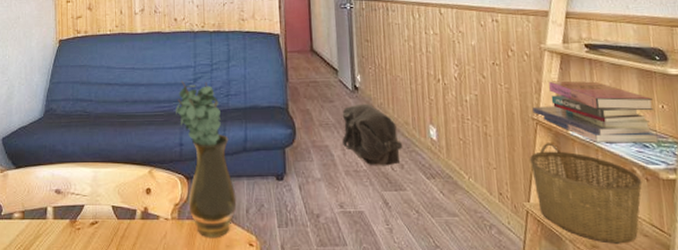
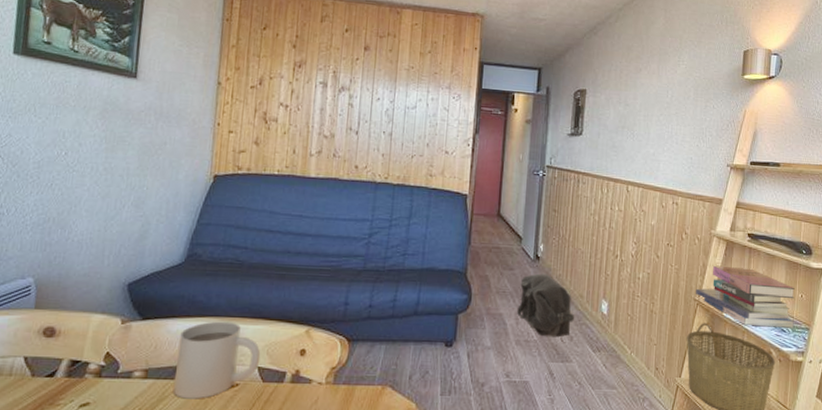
mug: none [45,166,113,236] -> present [172,321,261,399]
vase: present [176,80,237,237] -> none [344,234,401,404]

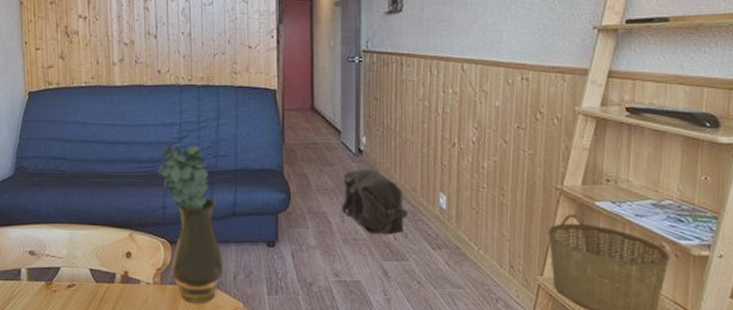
mug: present [172,321,261,399] -> none [18,228,91,298]
vase: none [344,234,401,404] -> present [158,139,224,303]
books: present [696,265,795,328] -> none [557,147,695,217]

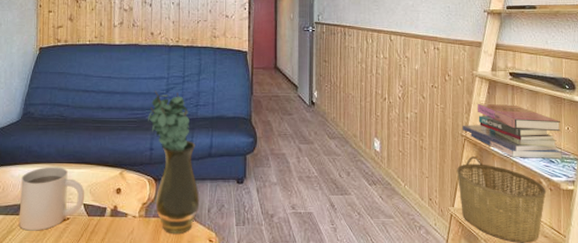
mug: none [18,228,91,298] -> present [18,167,85,231]
duffel bag: present [342,168,409,235] -> none [298,117,351,173]
books: none [557,147,695,217] -> present [462,103,562,159]

